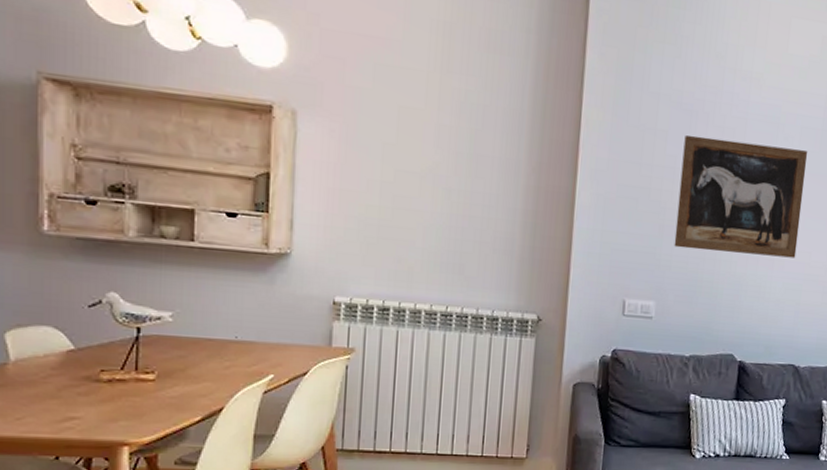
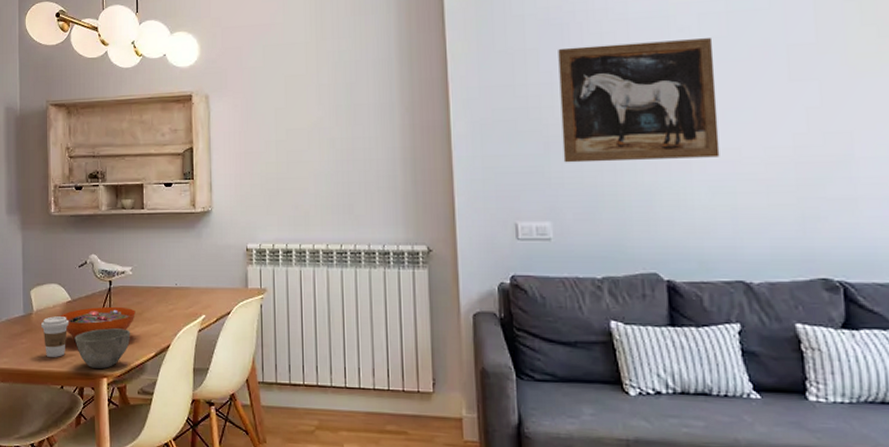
coffee cup: none [23,368,72,421] -> present [41,316,70,357]
decorative bowl: none [56,359,176,396] -> present [60,306,136,337]
bowl: none [79,386,168,436] -> present [74,328,131,369]

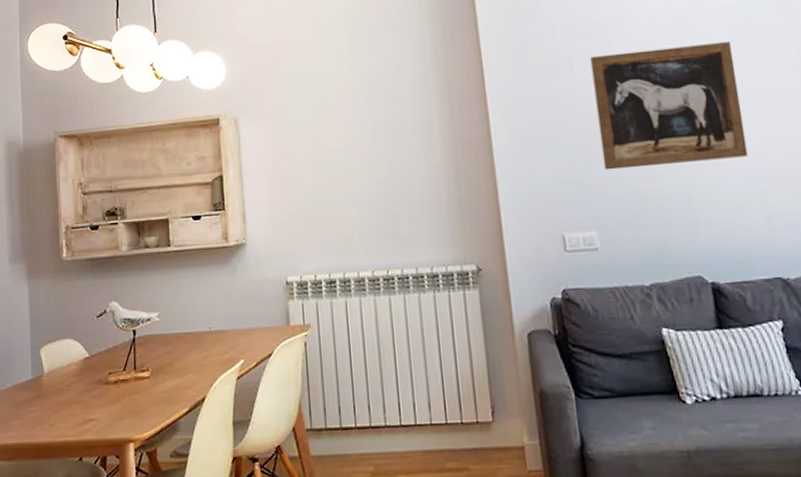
coffee cup: present [41,316,70,357] -> none [54,376,88,425]
decorative bowl: present [60,306,136,337] -> none [77,358,165,399]
bowl: present [74,328,131,369] -> none [94,383,160,434]

